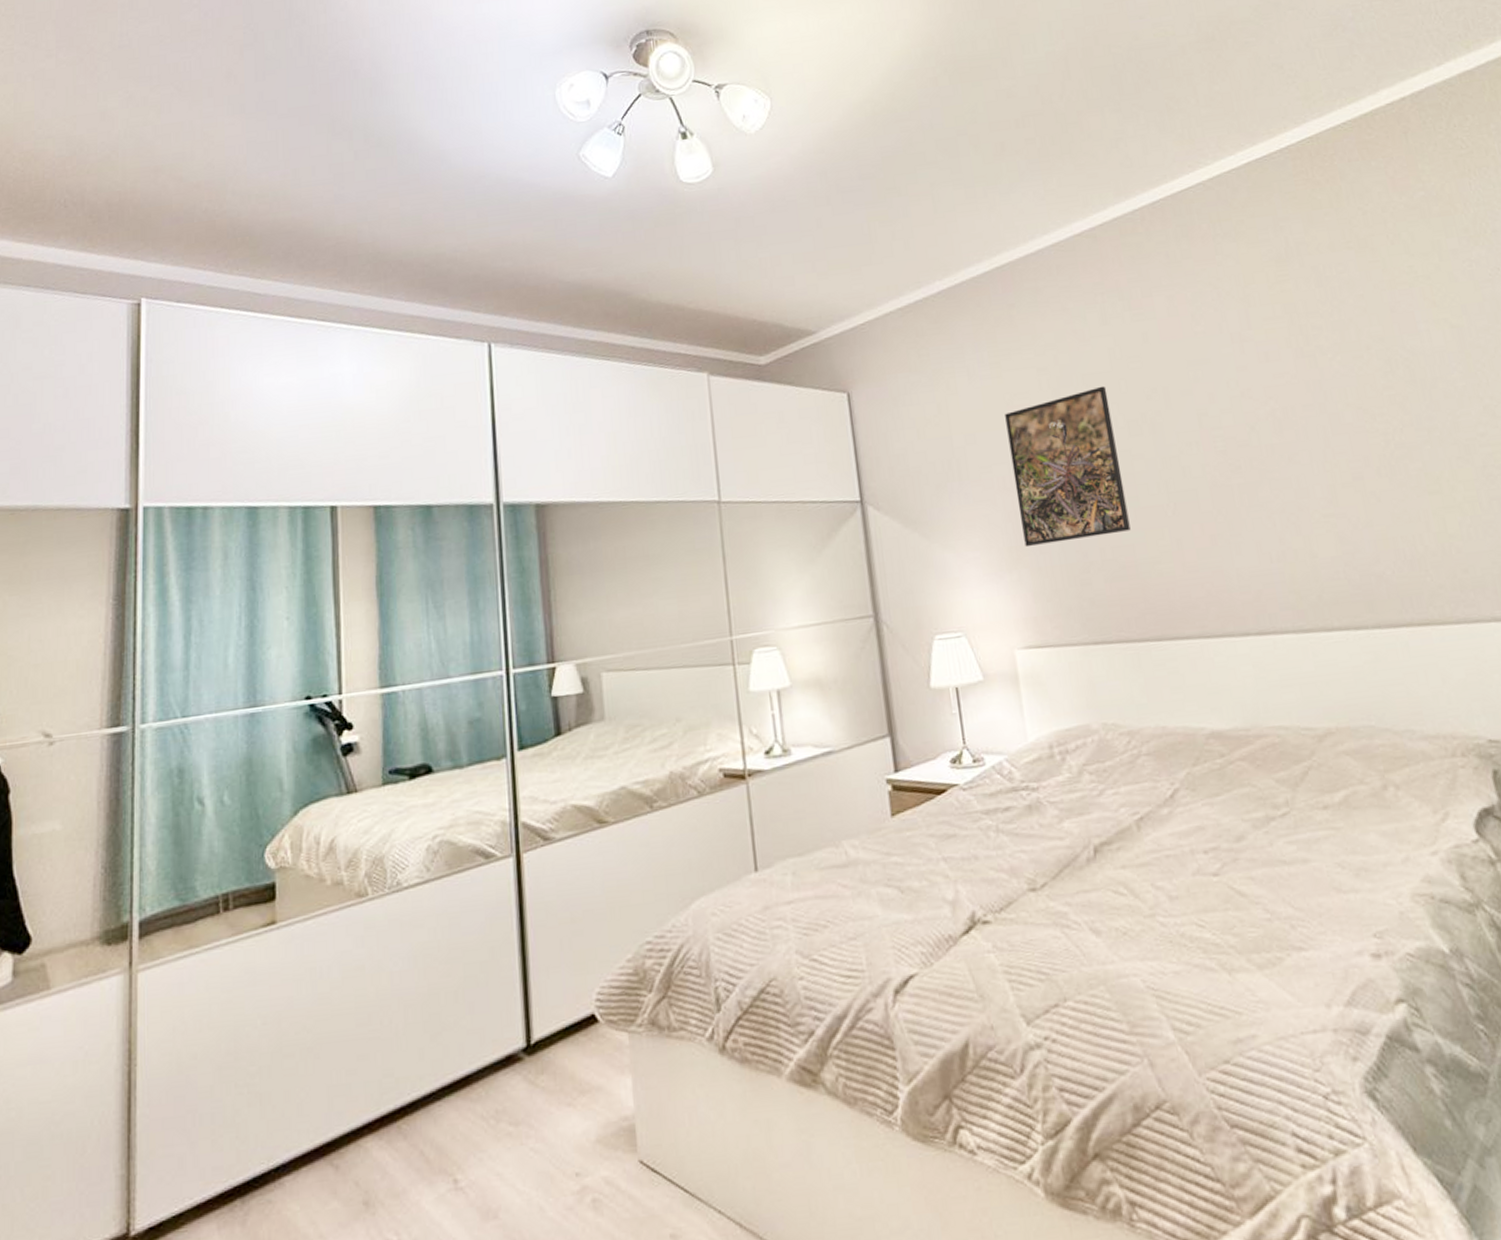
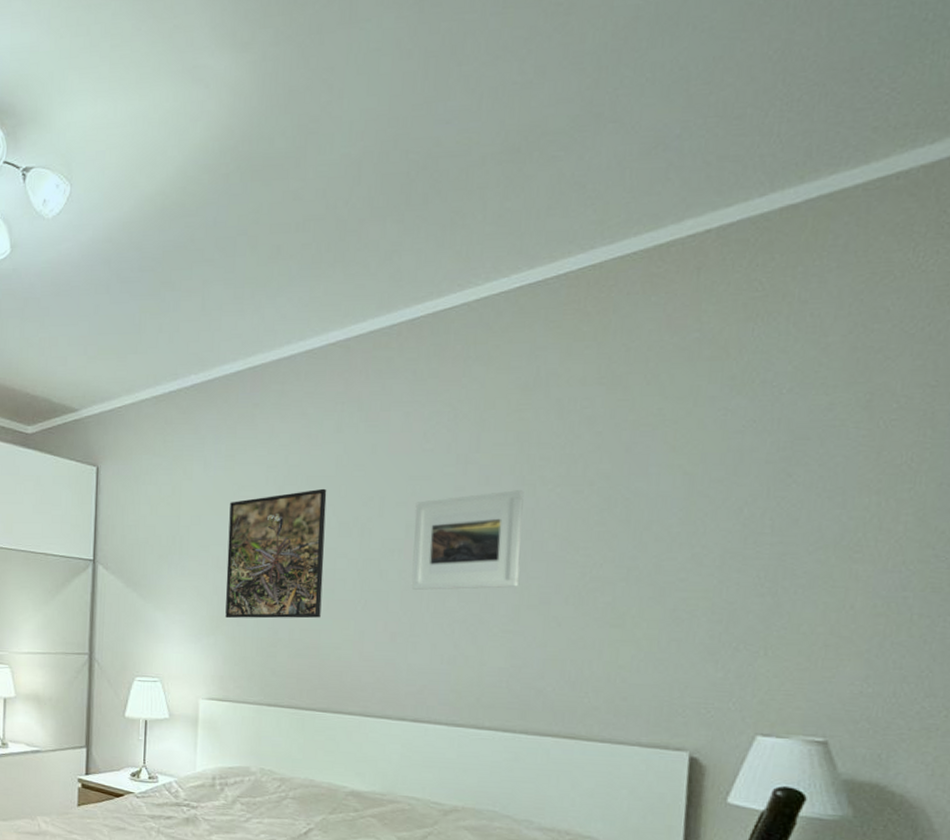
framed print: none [1201,362,1327,484] -> present [411,490,524,590]

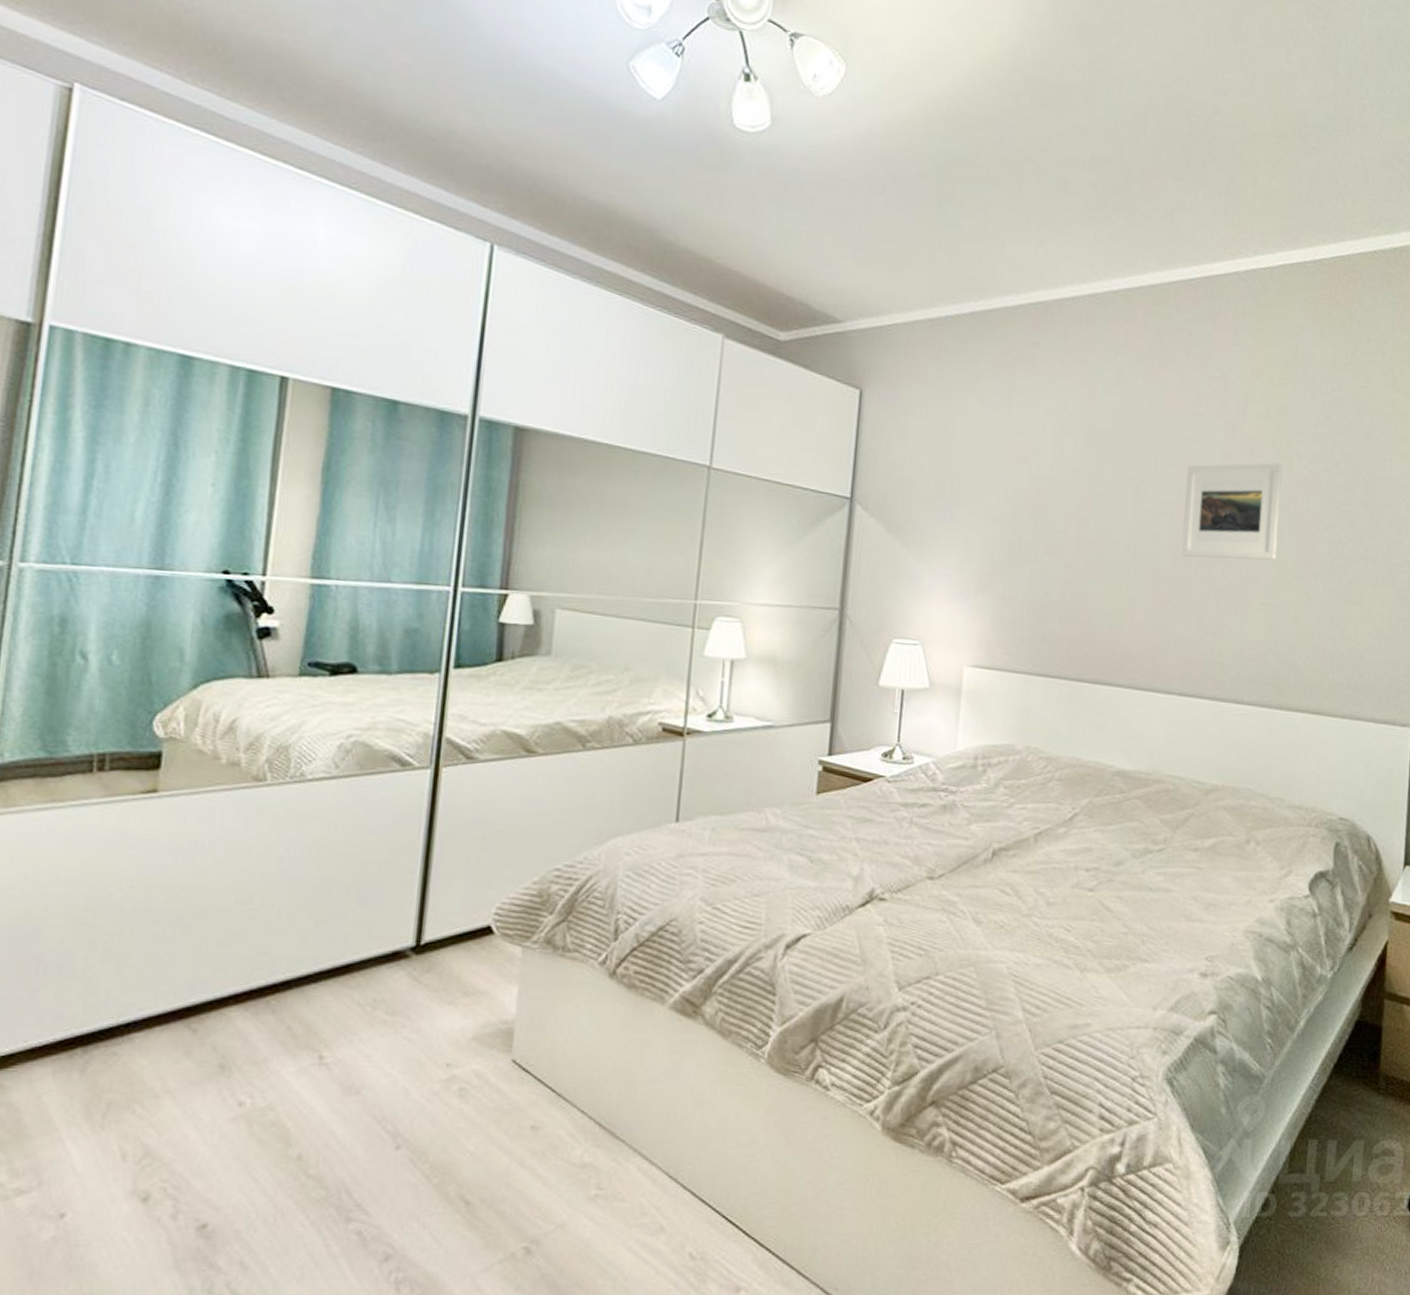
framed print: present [225,488,327,619] -> none [996,441,1105,581]

